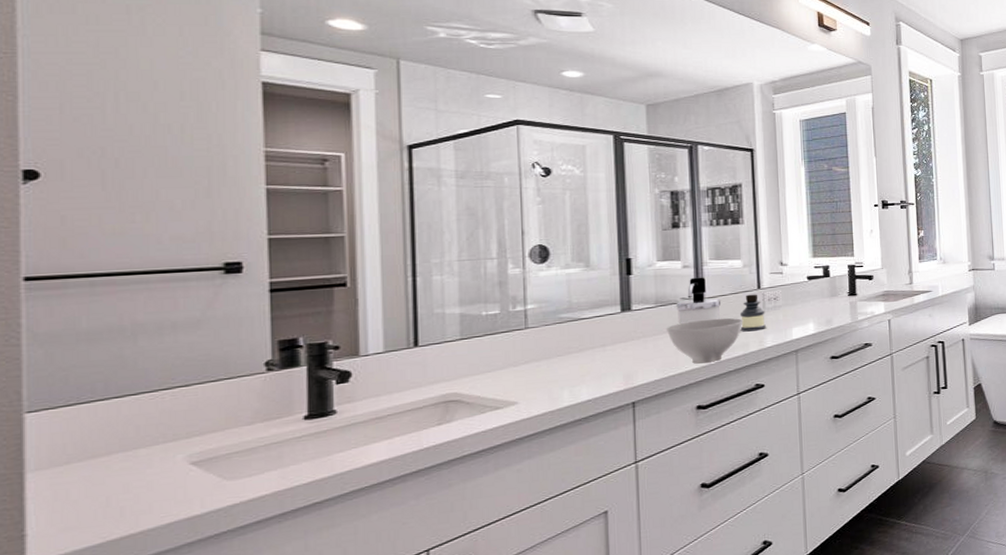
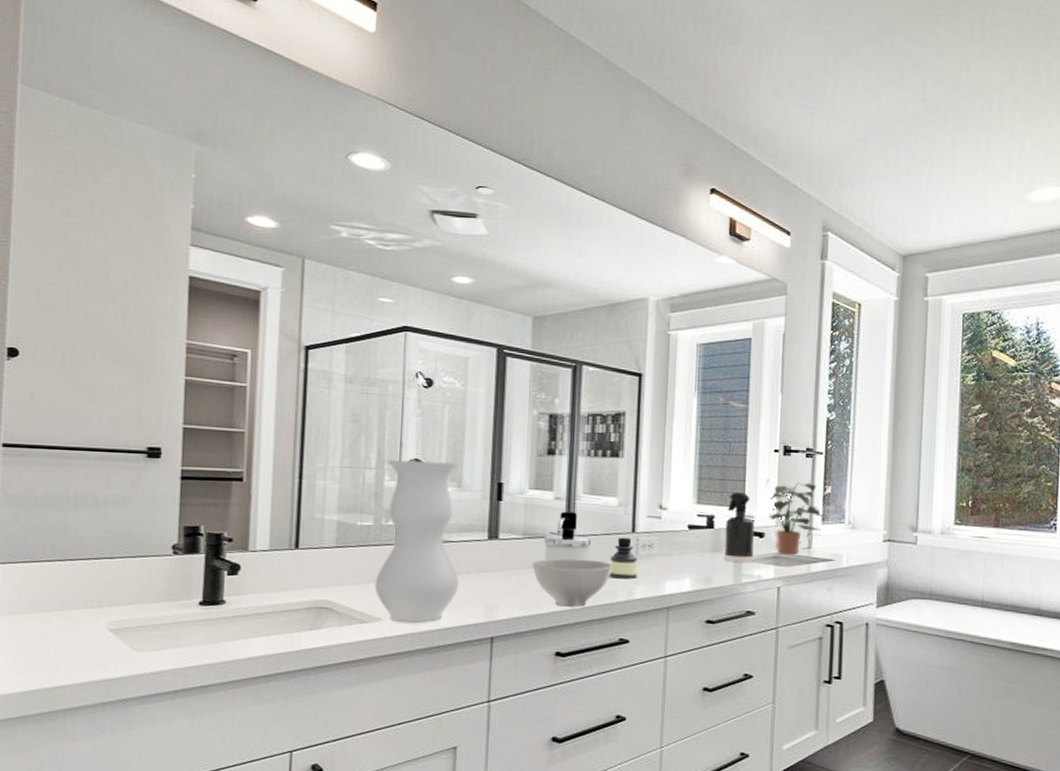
vase: none [506,245,596,403] -> present [374,460,459,624]
spray bottle: none [839,243,867,304] -> present [724,492,755,564]
potted plant: none [876,229,923,292] -> present [770,482,828,555]

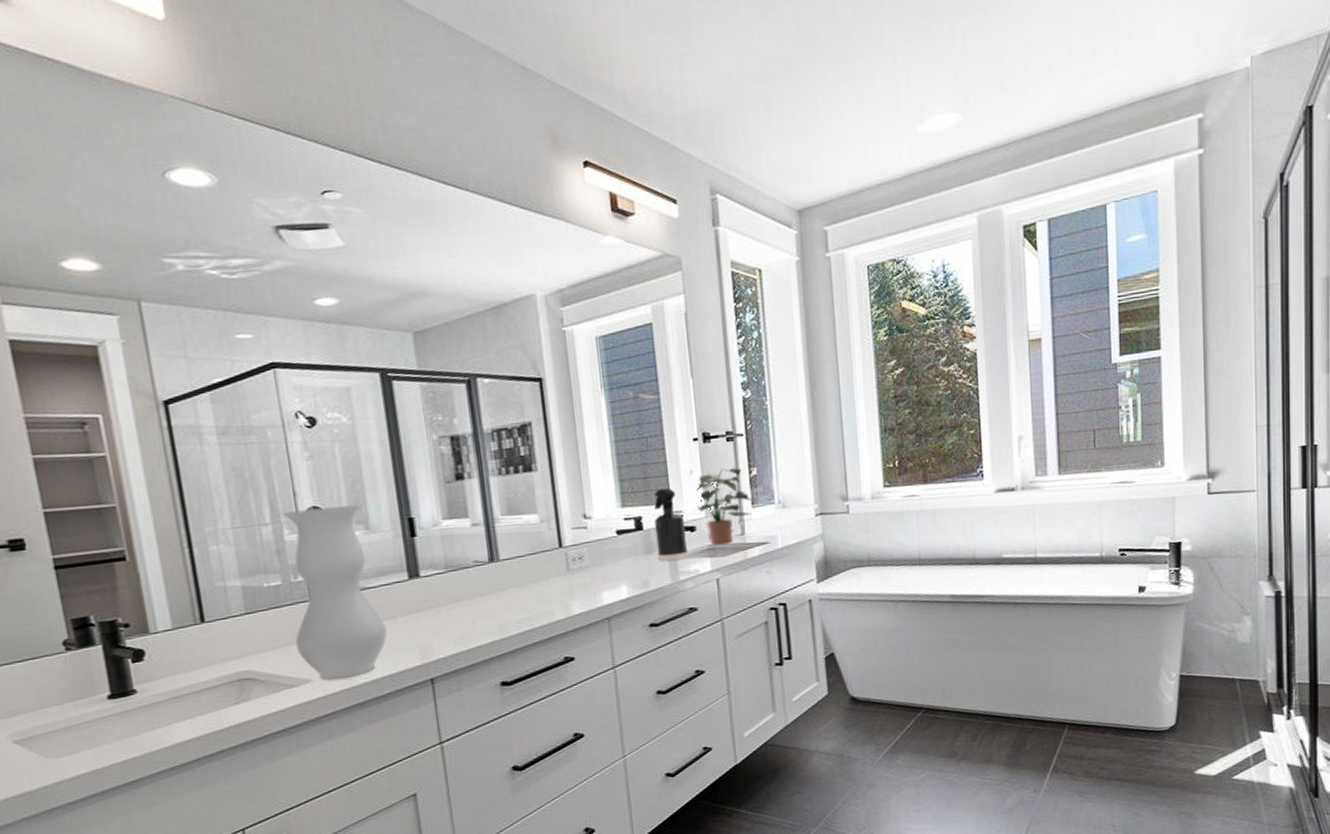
bowl: present [532,558,613,607] -> none [460,582,546,636]
soap dispenser: present [544,511,592,561] -> none [468,536,519,592]
ink bottle: present [609,537,638,580] -> none [540,553,573,598]

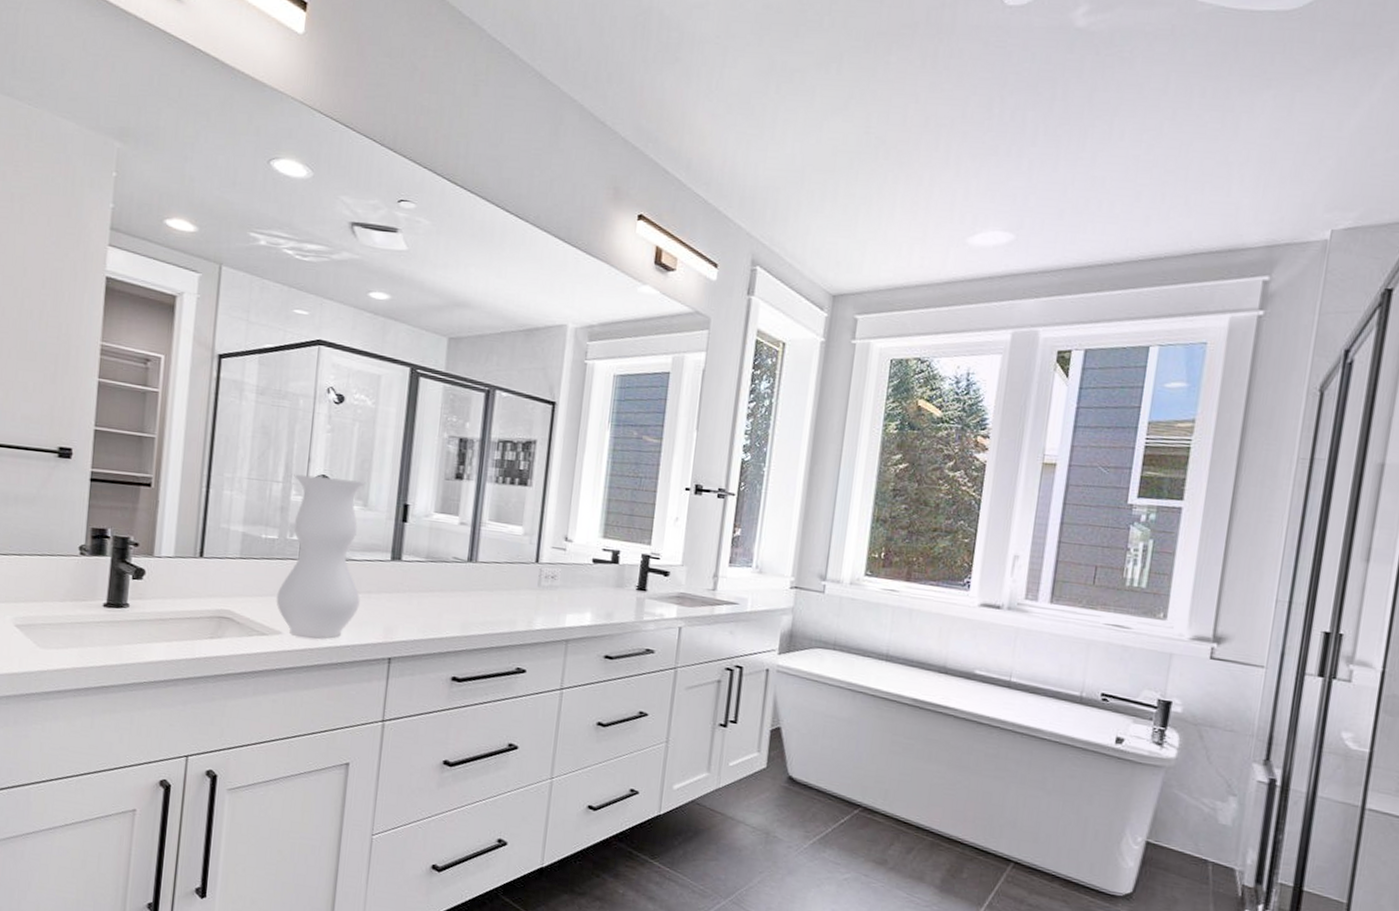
spray bottle: present [654,488,689,562] -> none [627,528,660,602]
potted plant: present [698,468,757,545] -> none [676,522,735,596]

